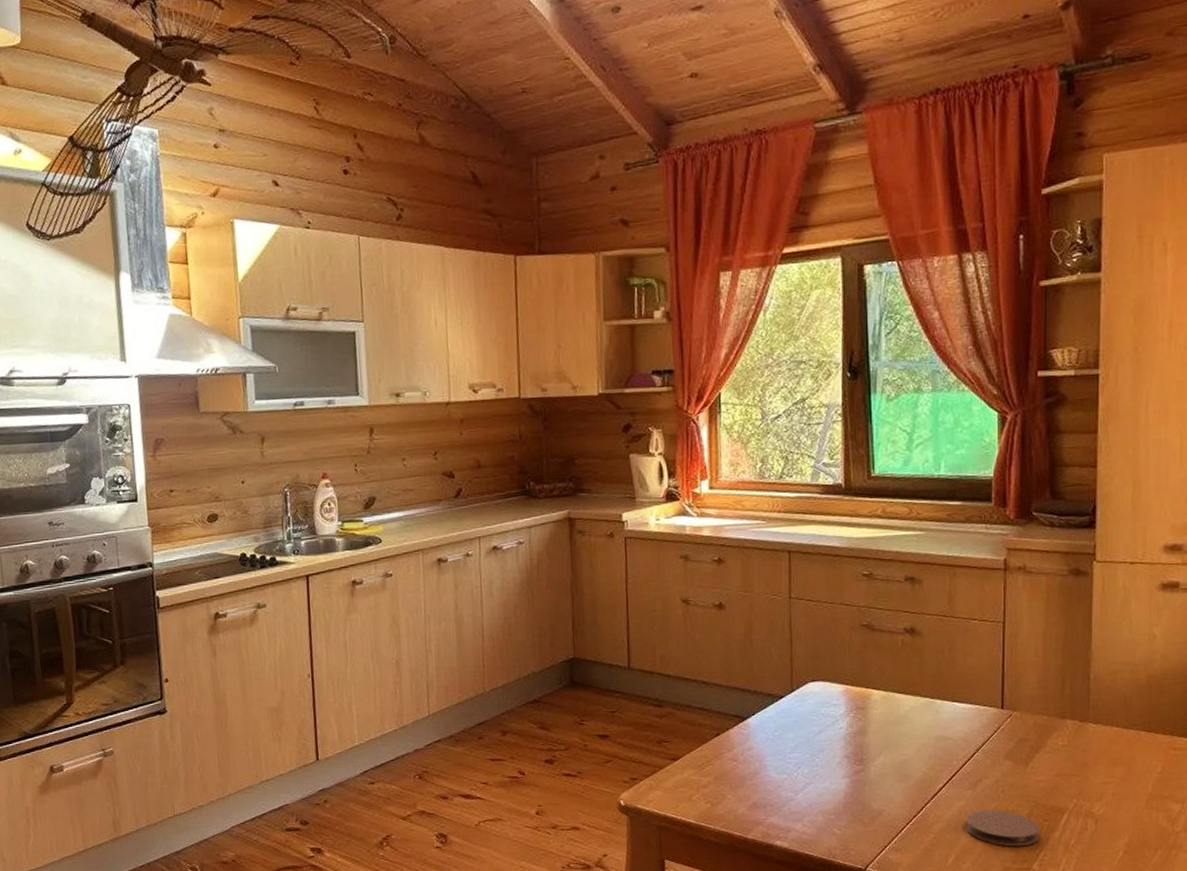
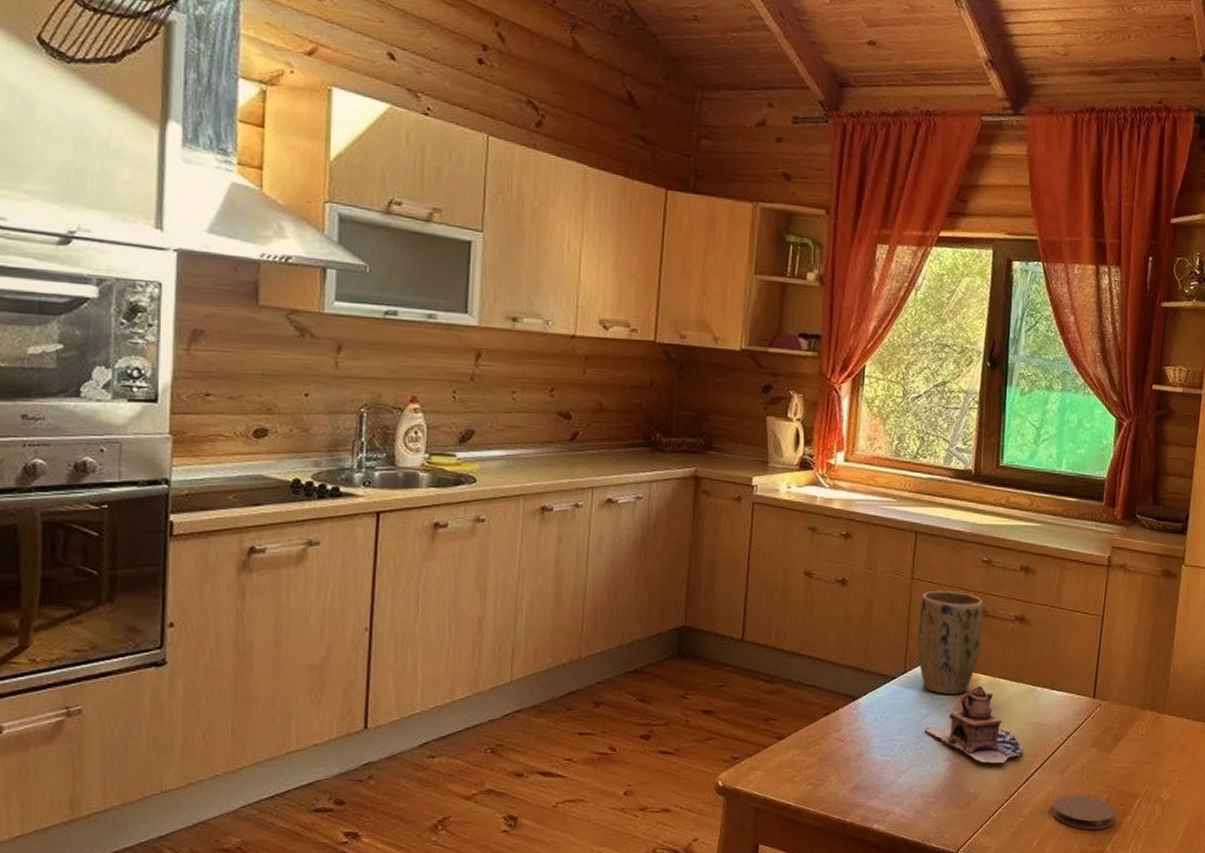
plant pot: none [801,607,870,711] -> present [917,590,984,694]
teapot: none [818,701,928,779] -> present [924,686,1024,763]

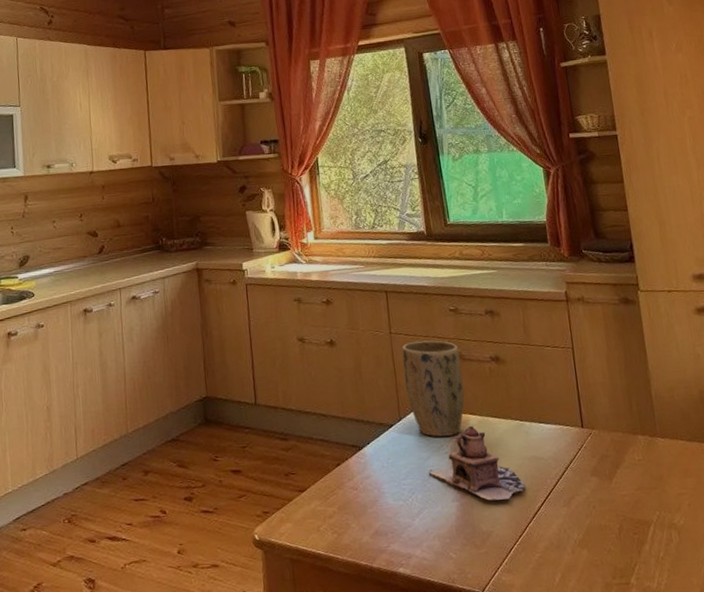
coaster: present [1052,794,1116,830] -> none [565,525,633,562]

